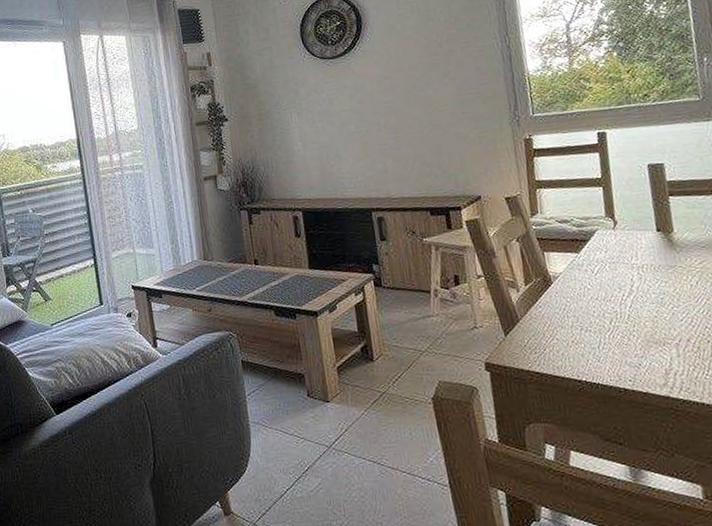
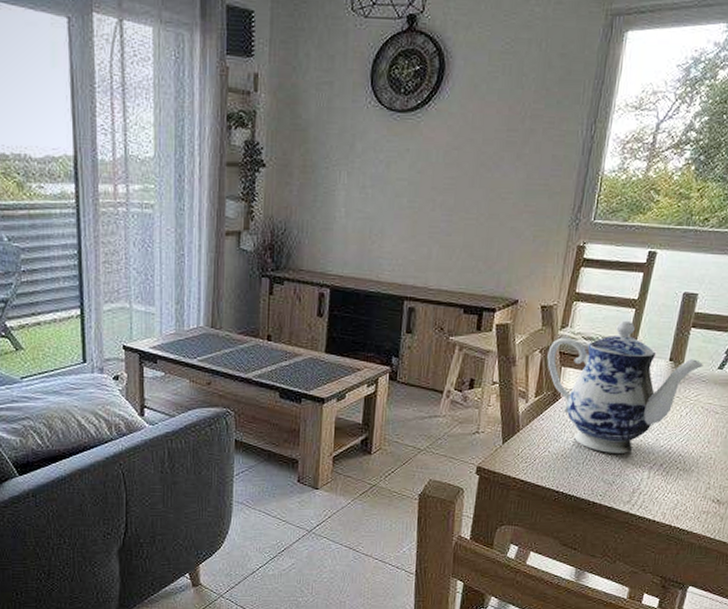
teapot: none [525,198,697,334] -> present [547,320,703,453]

